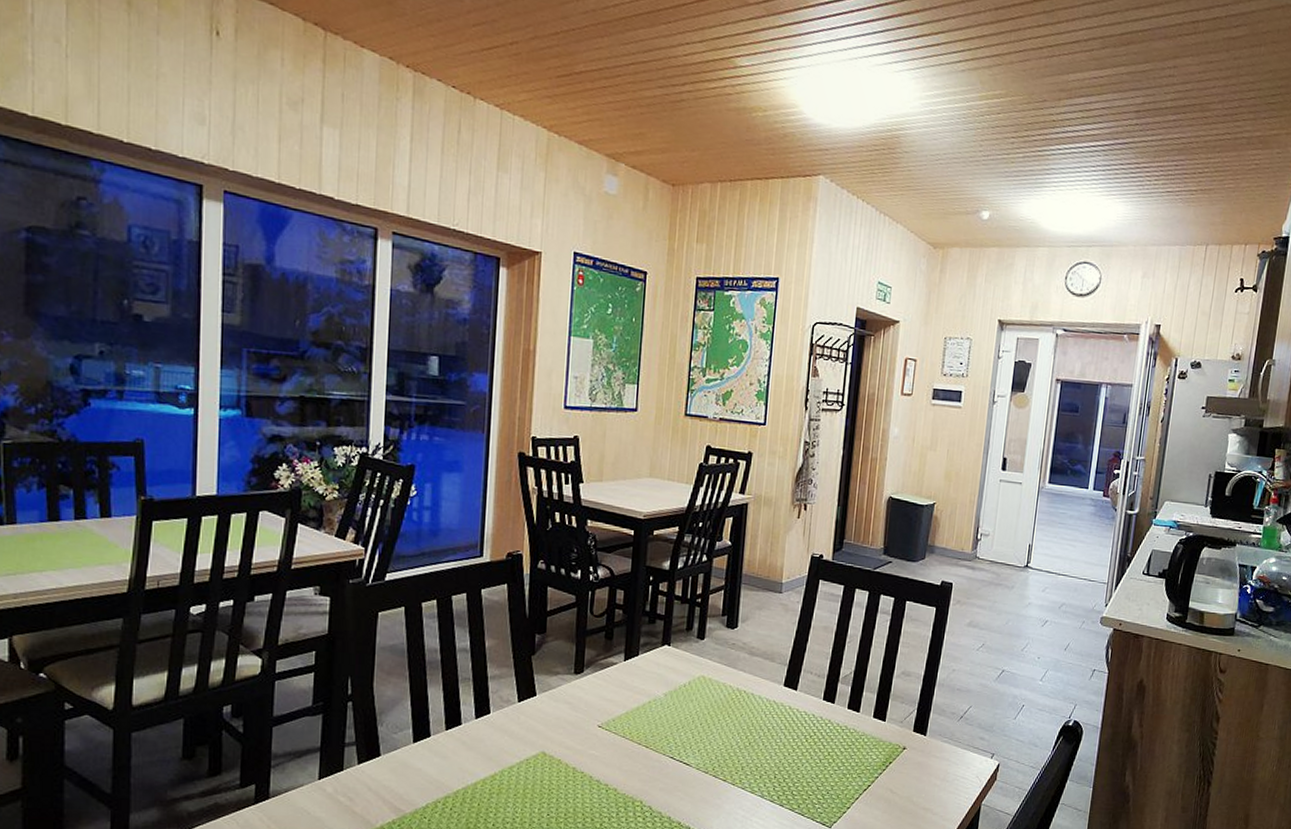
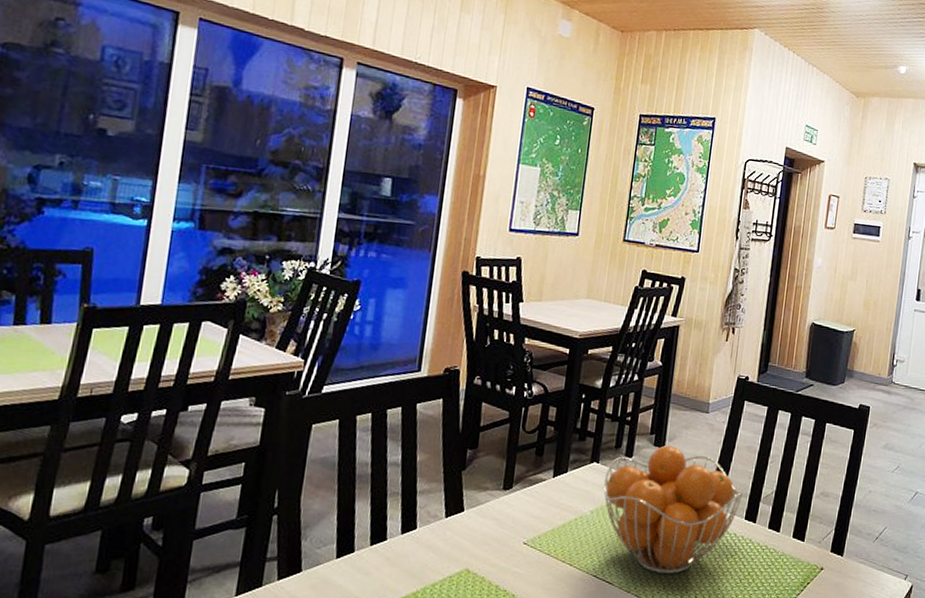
fruit basket: none [675,627,820,755] -> present [603,446,743,574]

